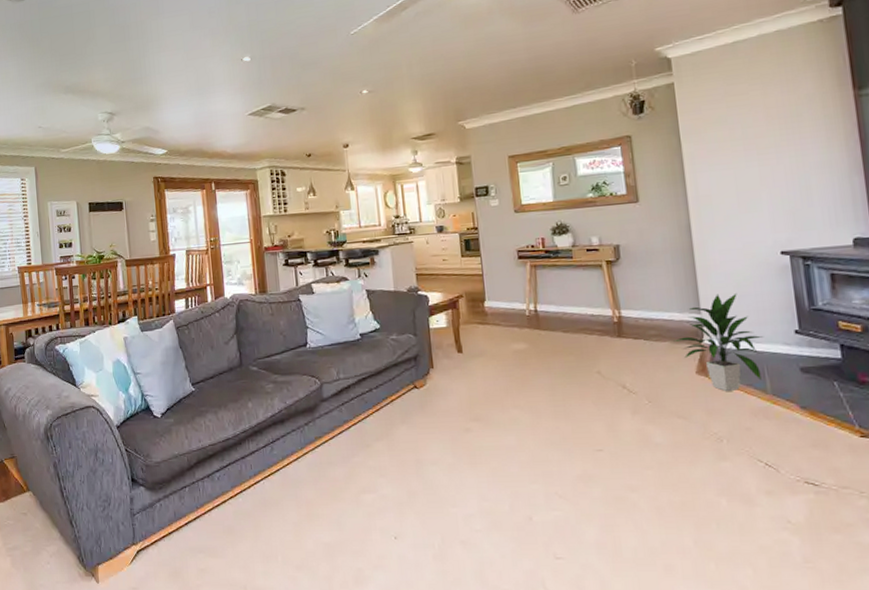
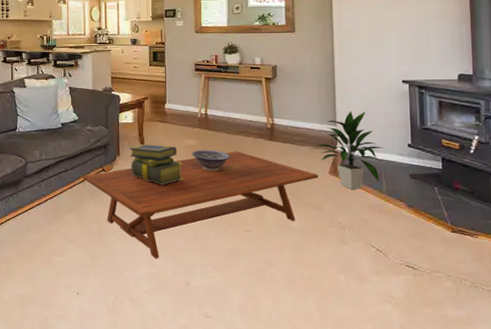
coffee table: none [391,353,684,491] -> present [83,151,319,259]
stack of books: none [445,351,515,400] -> present [129,144,184,185]
decorative bowl: none [521,353,570,380] -> present [191,150,230,171]

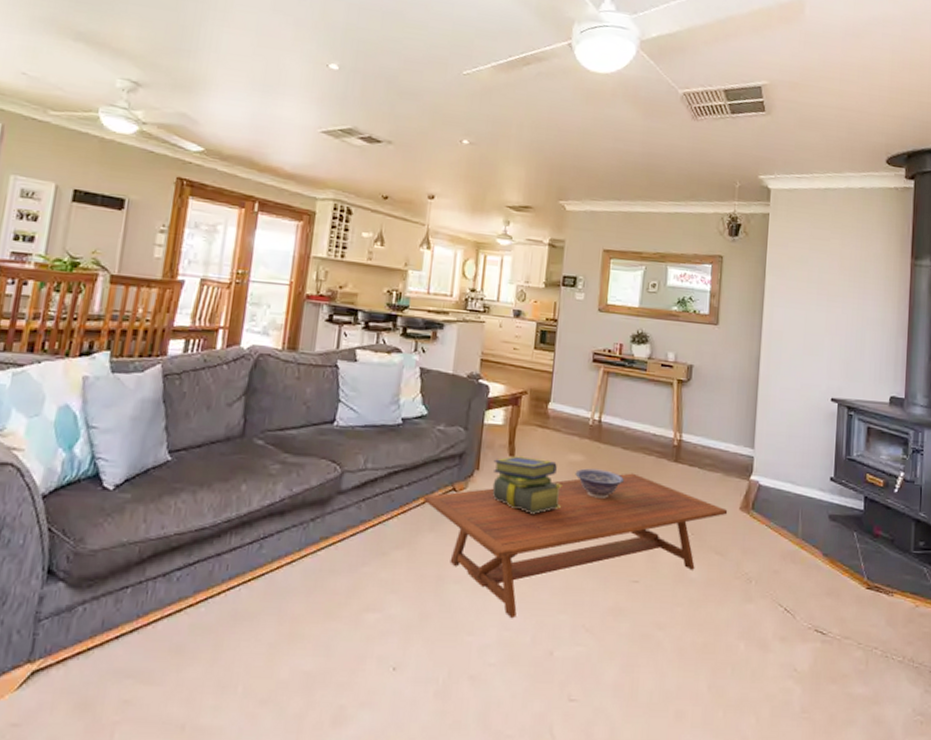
indoor plant: present [313,111,384,189] -> none [725,431,804,531]

